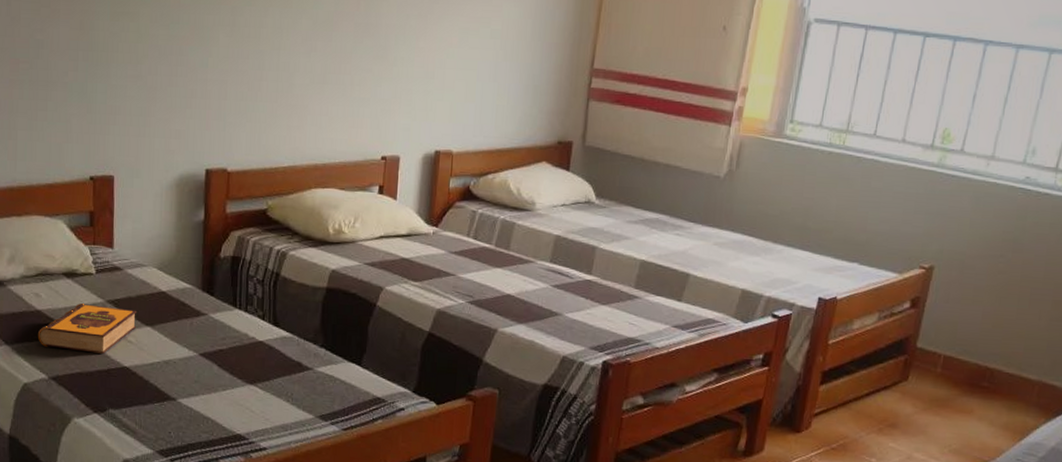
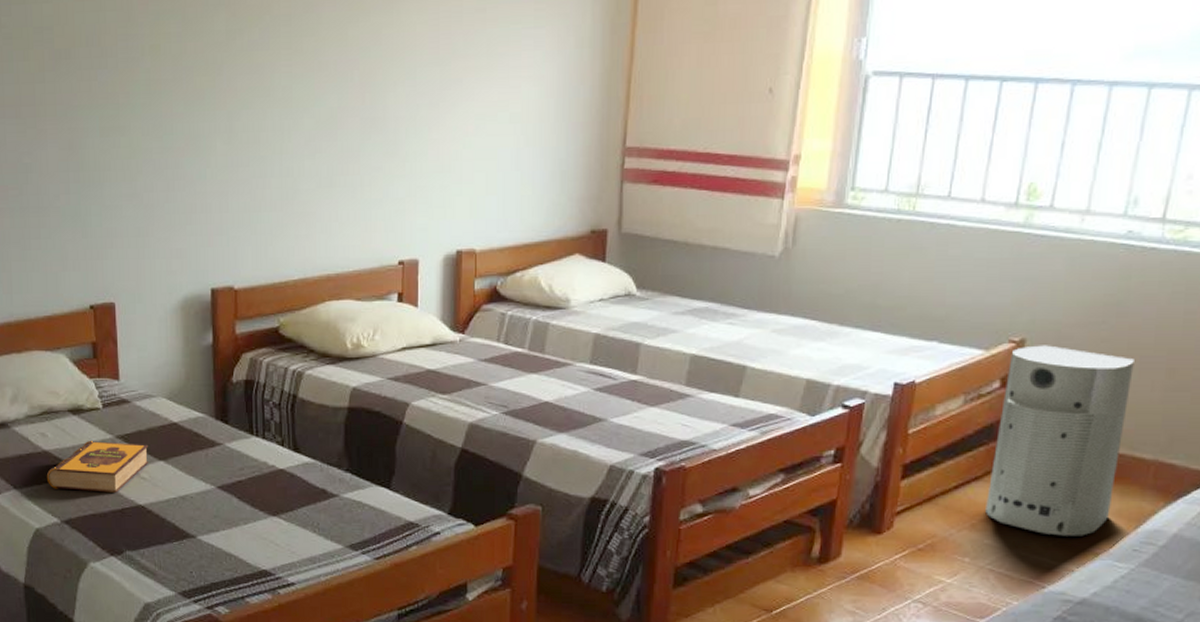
air purifier: none [892,272,1026,445] -> present [985,345,1134,536]

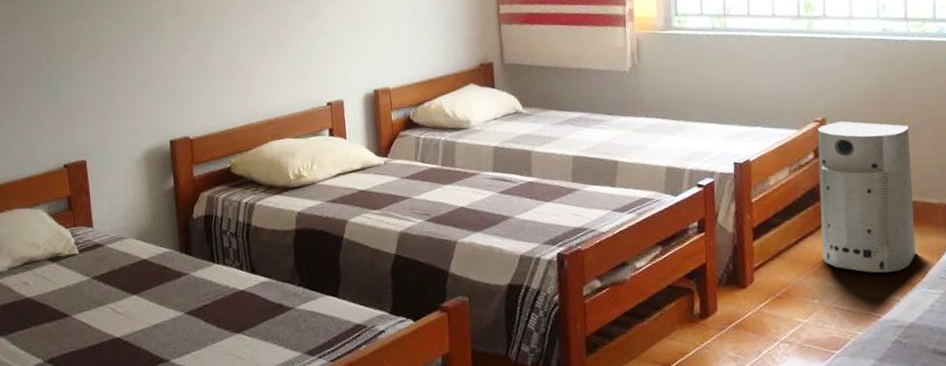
hardback book: present [46,440,149,493] -> none [29,281,123,332]

